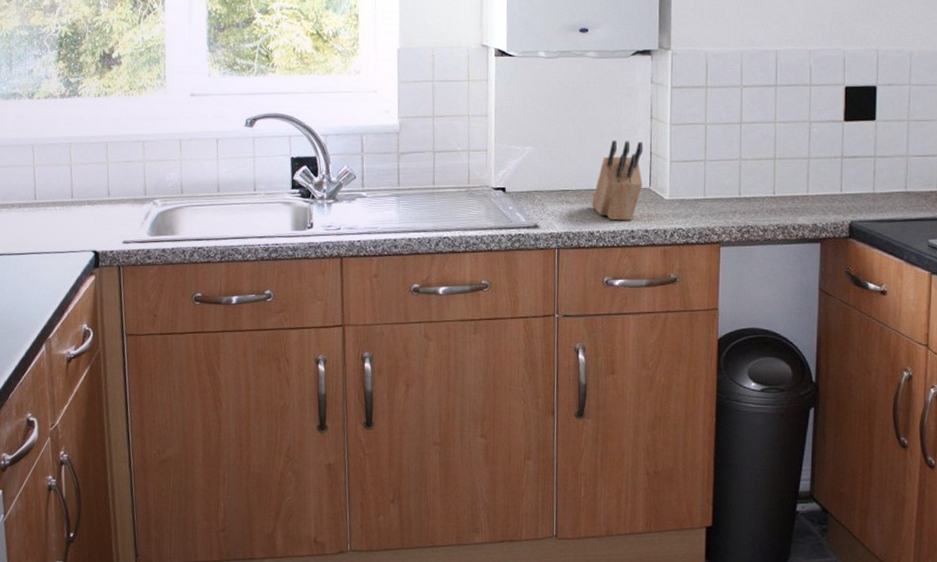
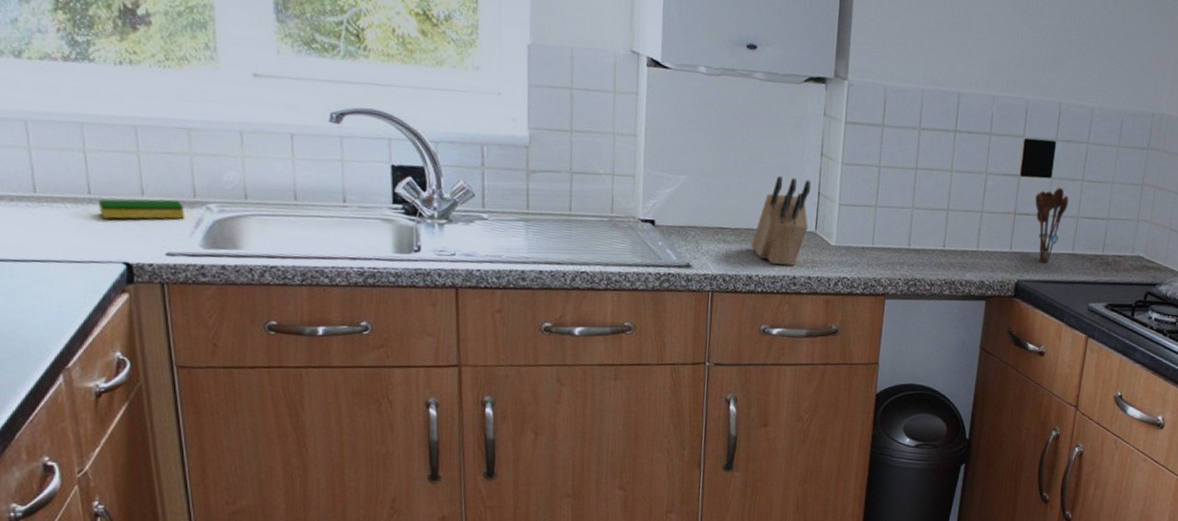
dish sponge: none [78,198,138,217] -> present [99,199,184,219]
utensil holder: none [862,128,896,203] -> present [1035,187,1069,263]

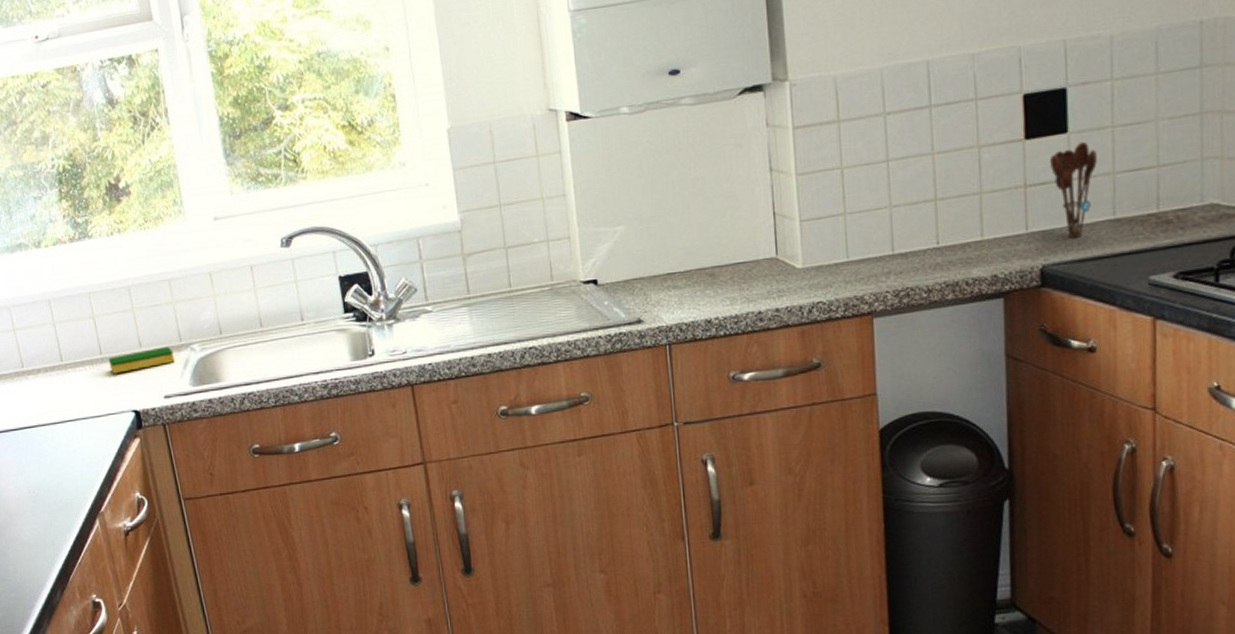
knife block: present [751,176,812,266] -> none [705,201,767,303]

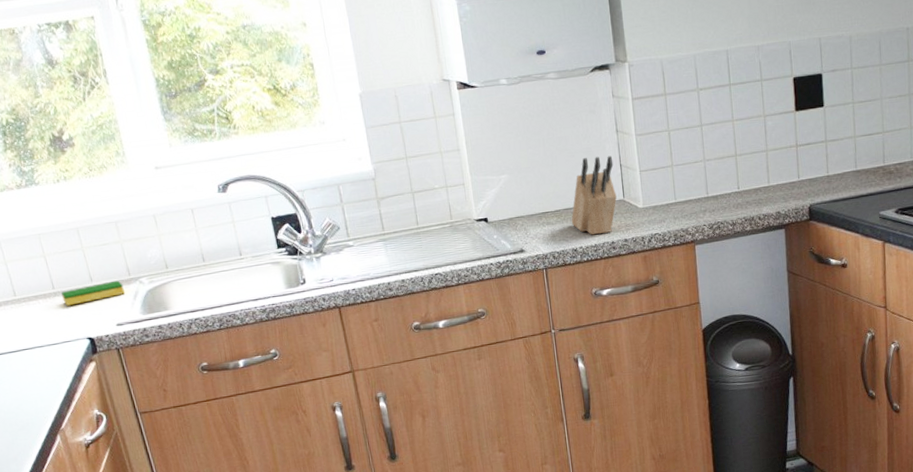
knife block: none [705,201,767,303] -> present [571,155,617,235]
utensil holder: present [1050,141,1097,239] -> none [813,113,844,185]

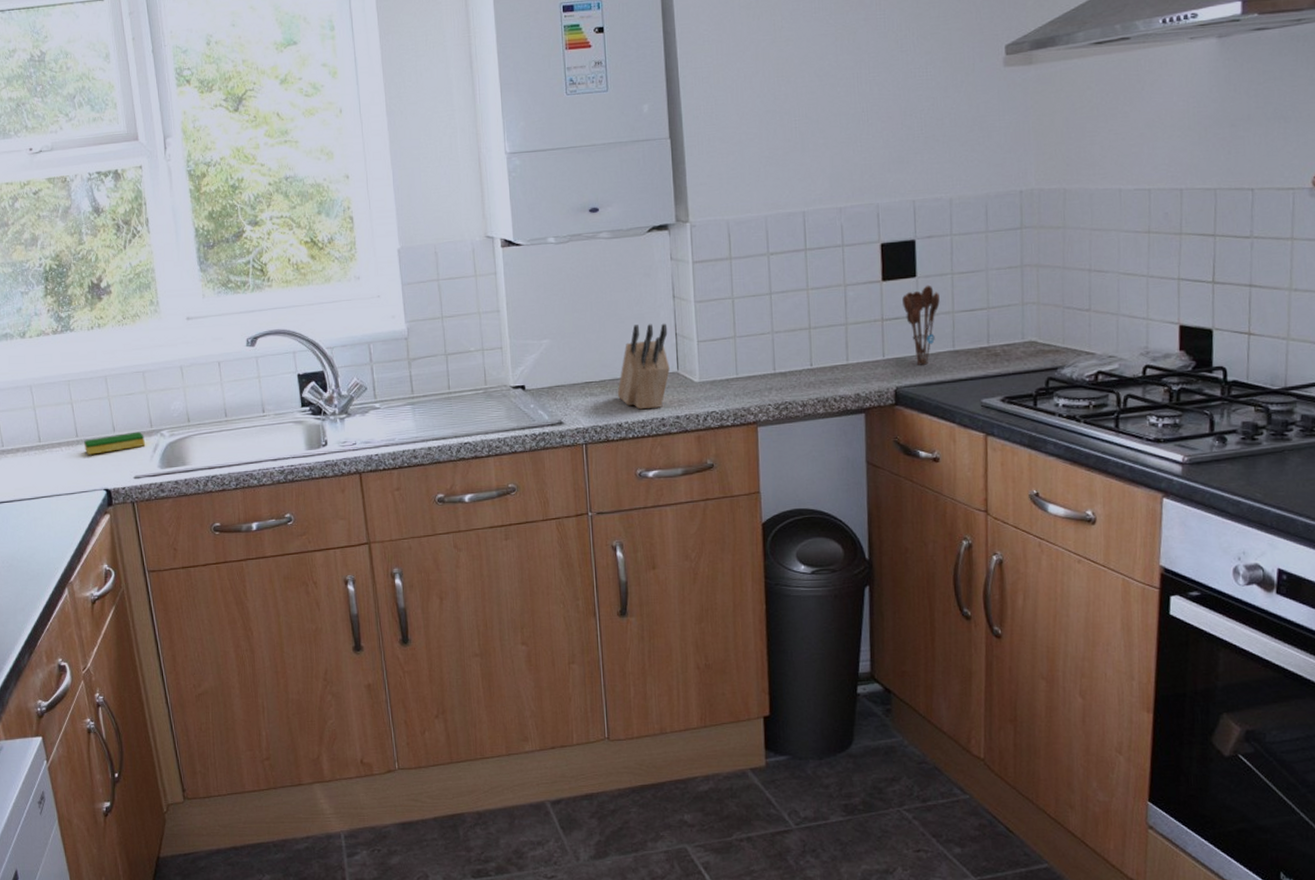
utensil holder: none [813,113,844,185] -> present [902,285,940,365]

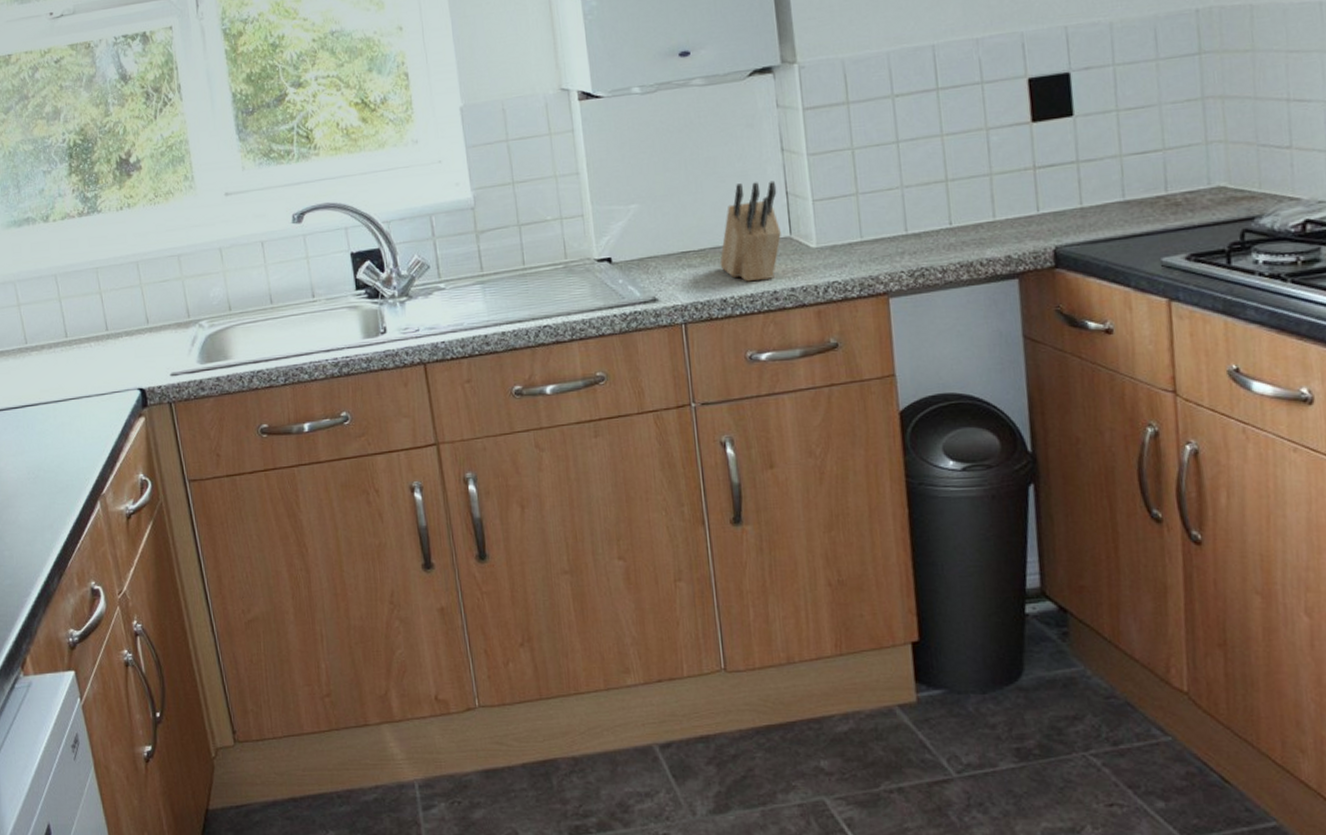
dish sponge: present [84,431,145,455] -> none [115,323,182,351]
utensil holder: present [902,285,940,365] -> none [1057,124,1104,220]

